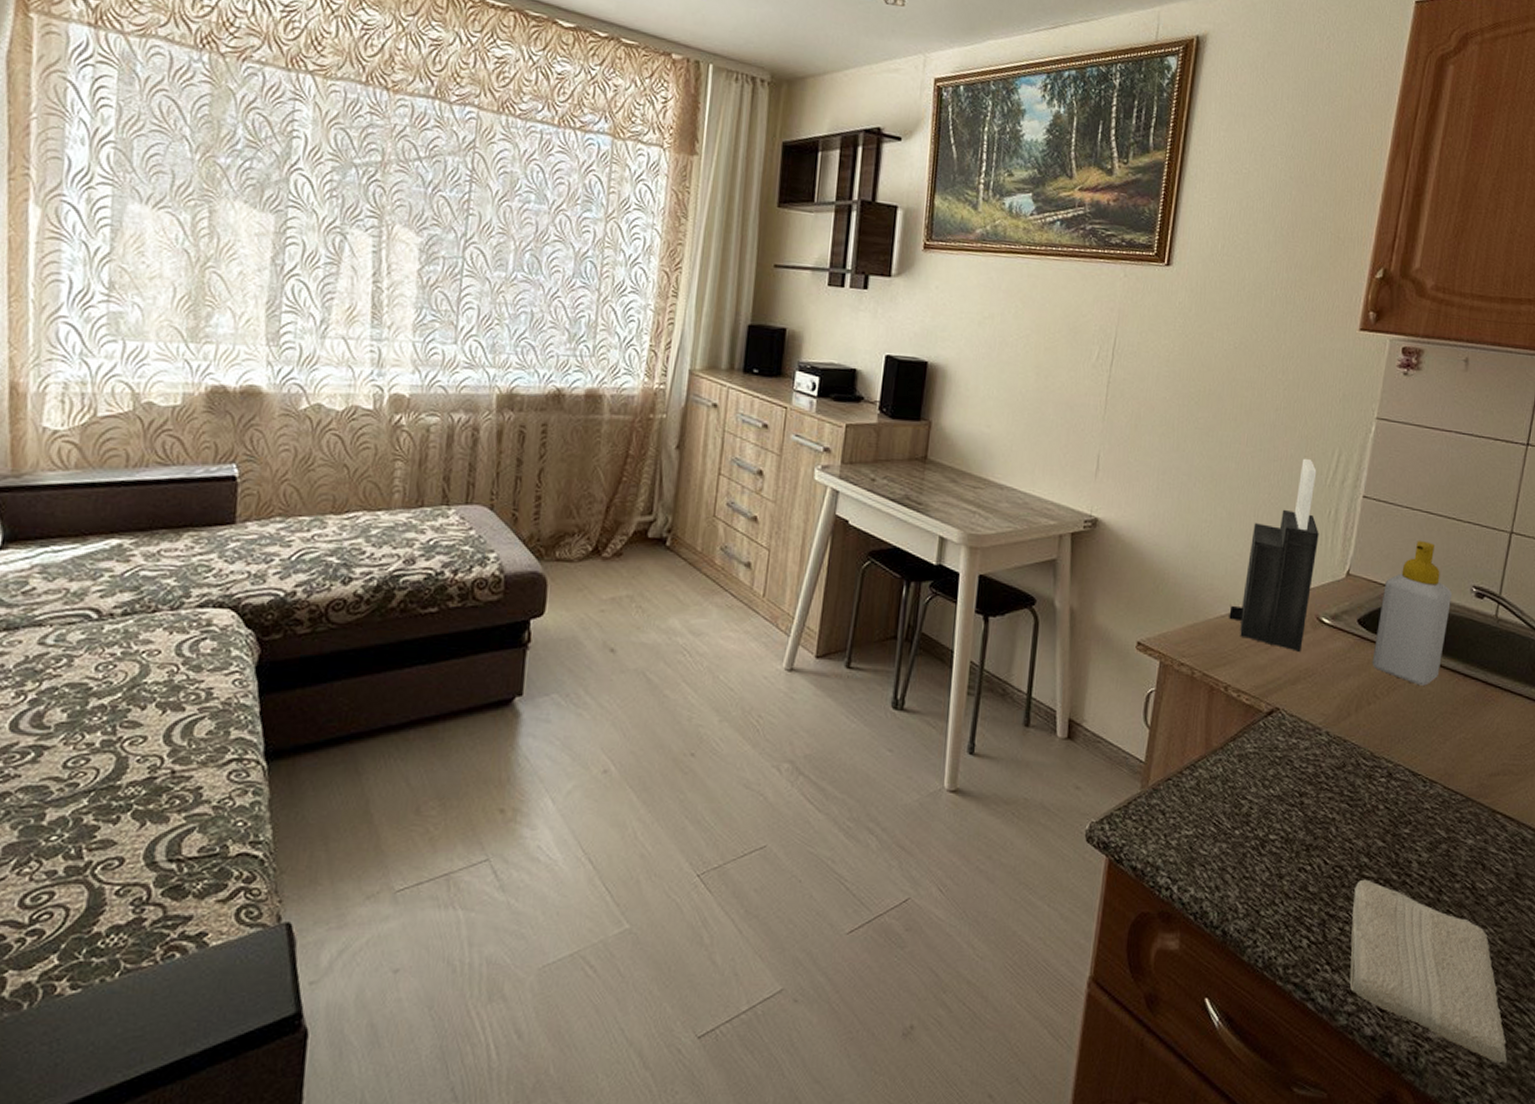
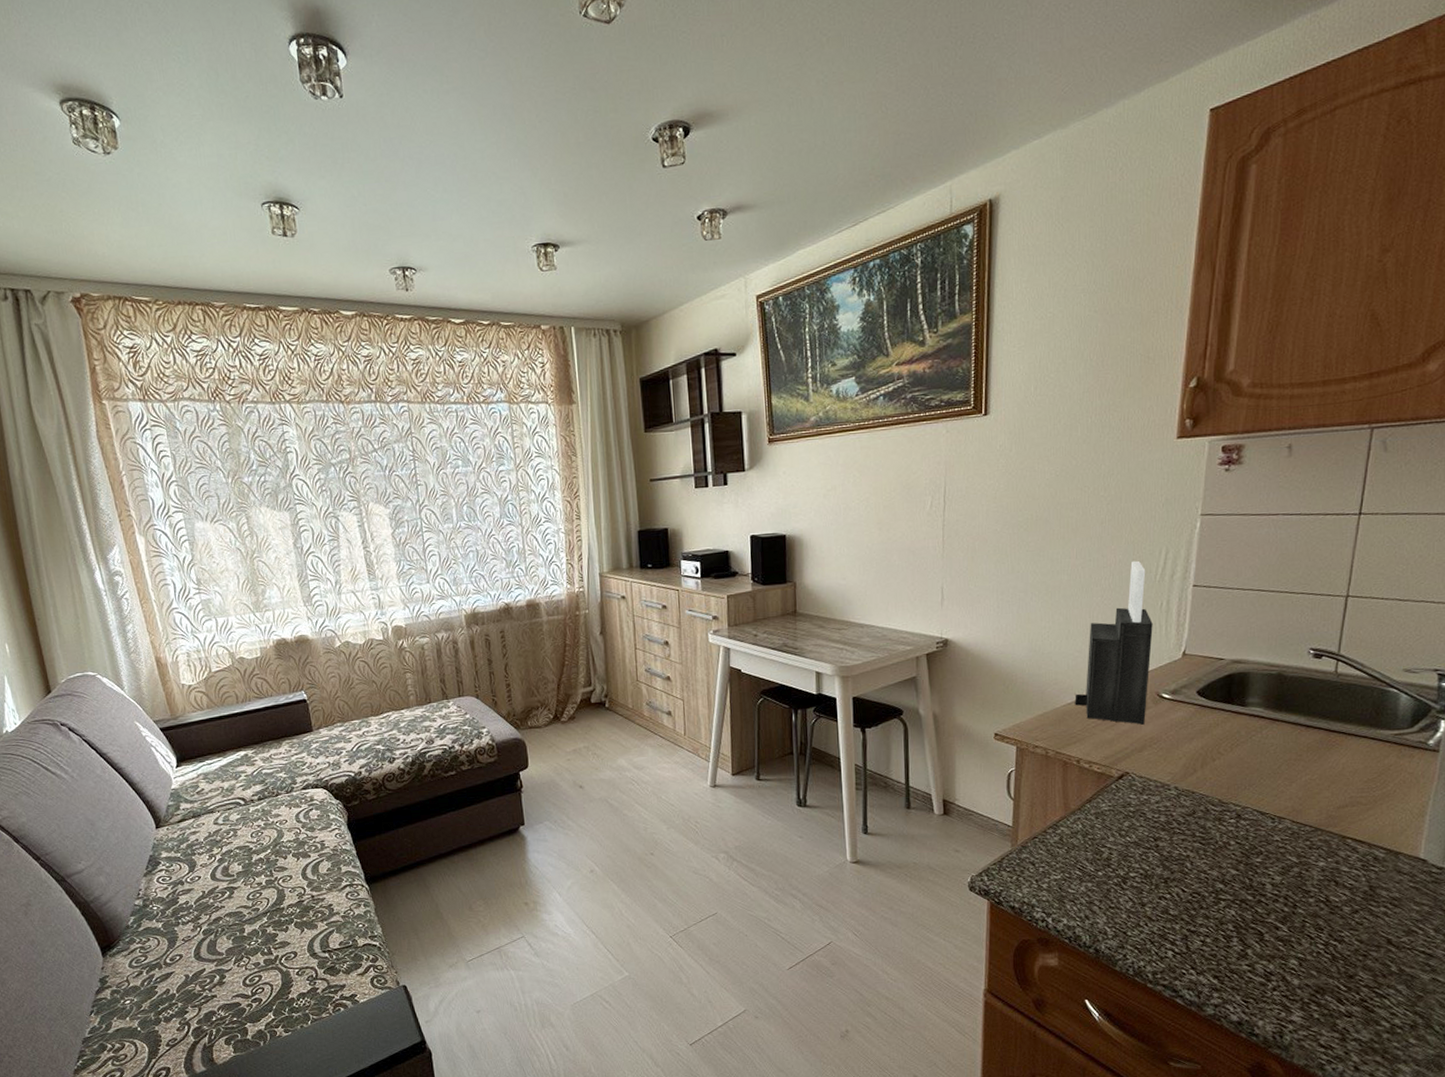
washcloth: present [1349,879,1507,1064] -> none [1211,901,1369,1038]
soap bottle: present [1372,541,1453,686] -> none [1214,616,1290,740]

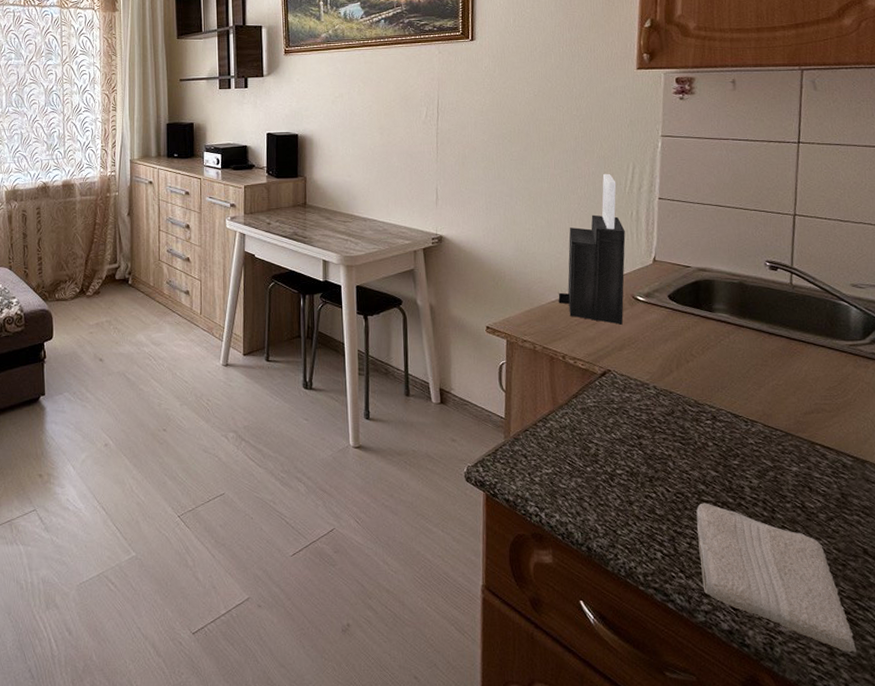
washcloth: none [1211,901,1369,1038] -> present [696,503,856,653]

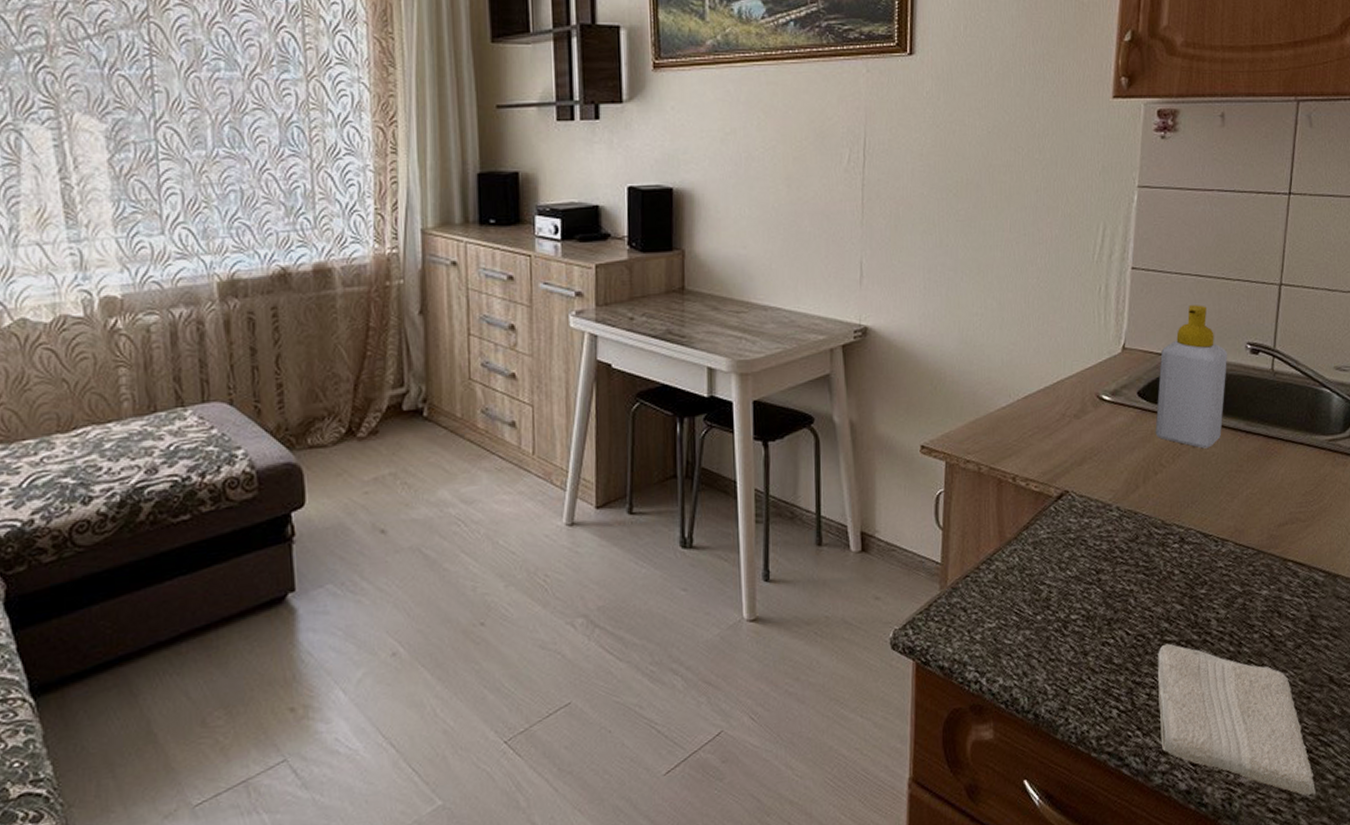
knife block: present [558,173,626,325] -> none [1009,237,1092,433]
soap bottle: none [685,229,749,344] -> present [1155,305,1228,449]

